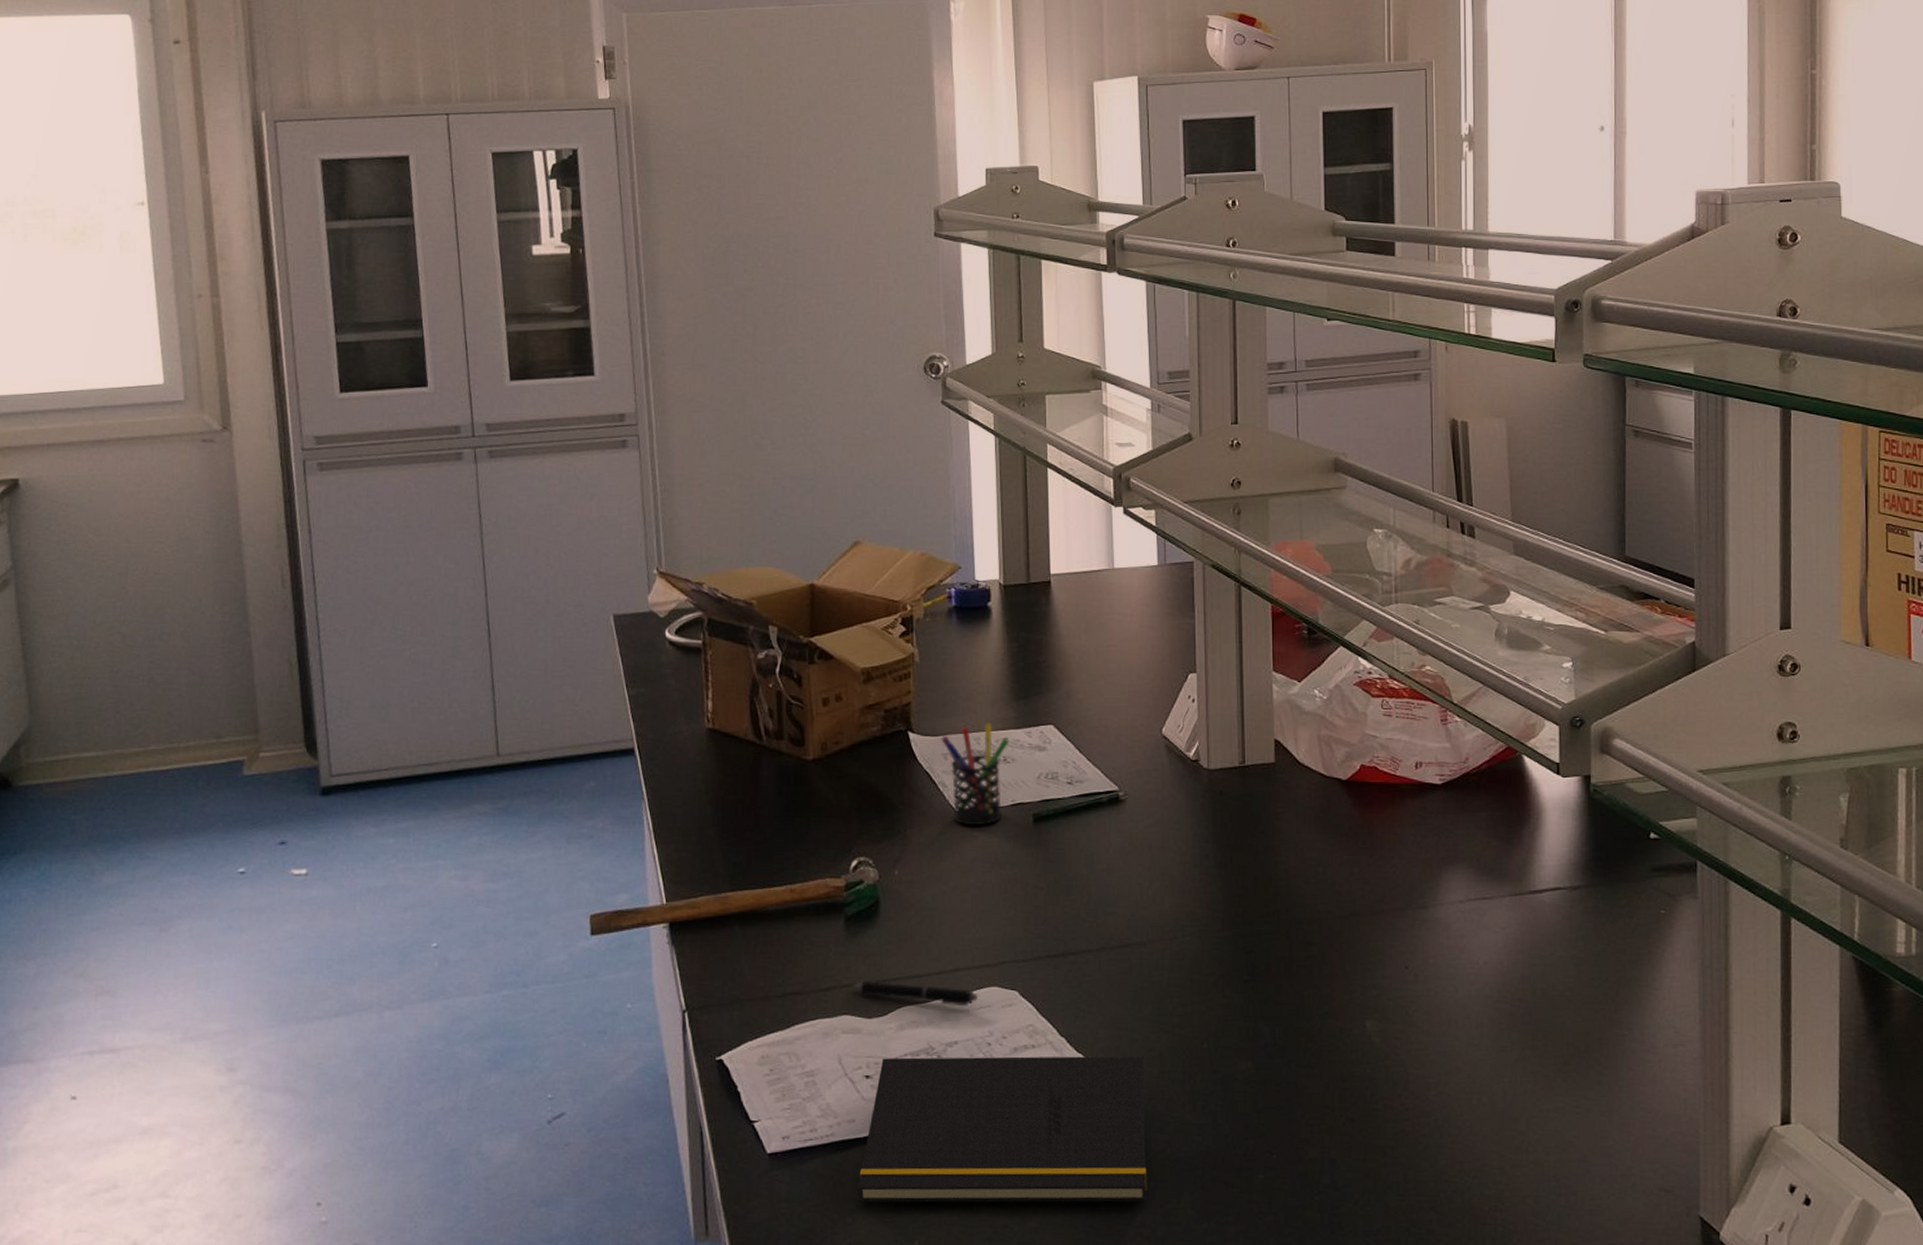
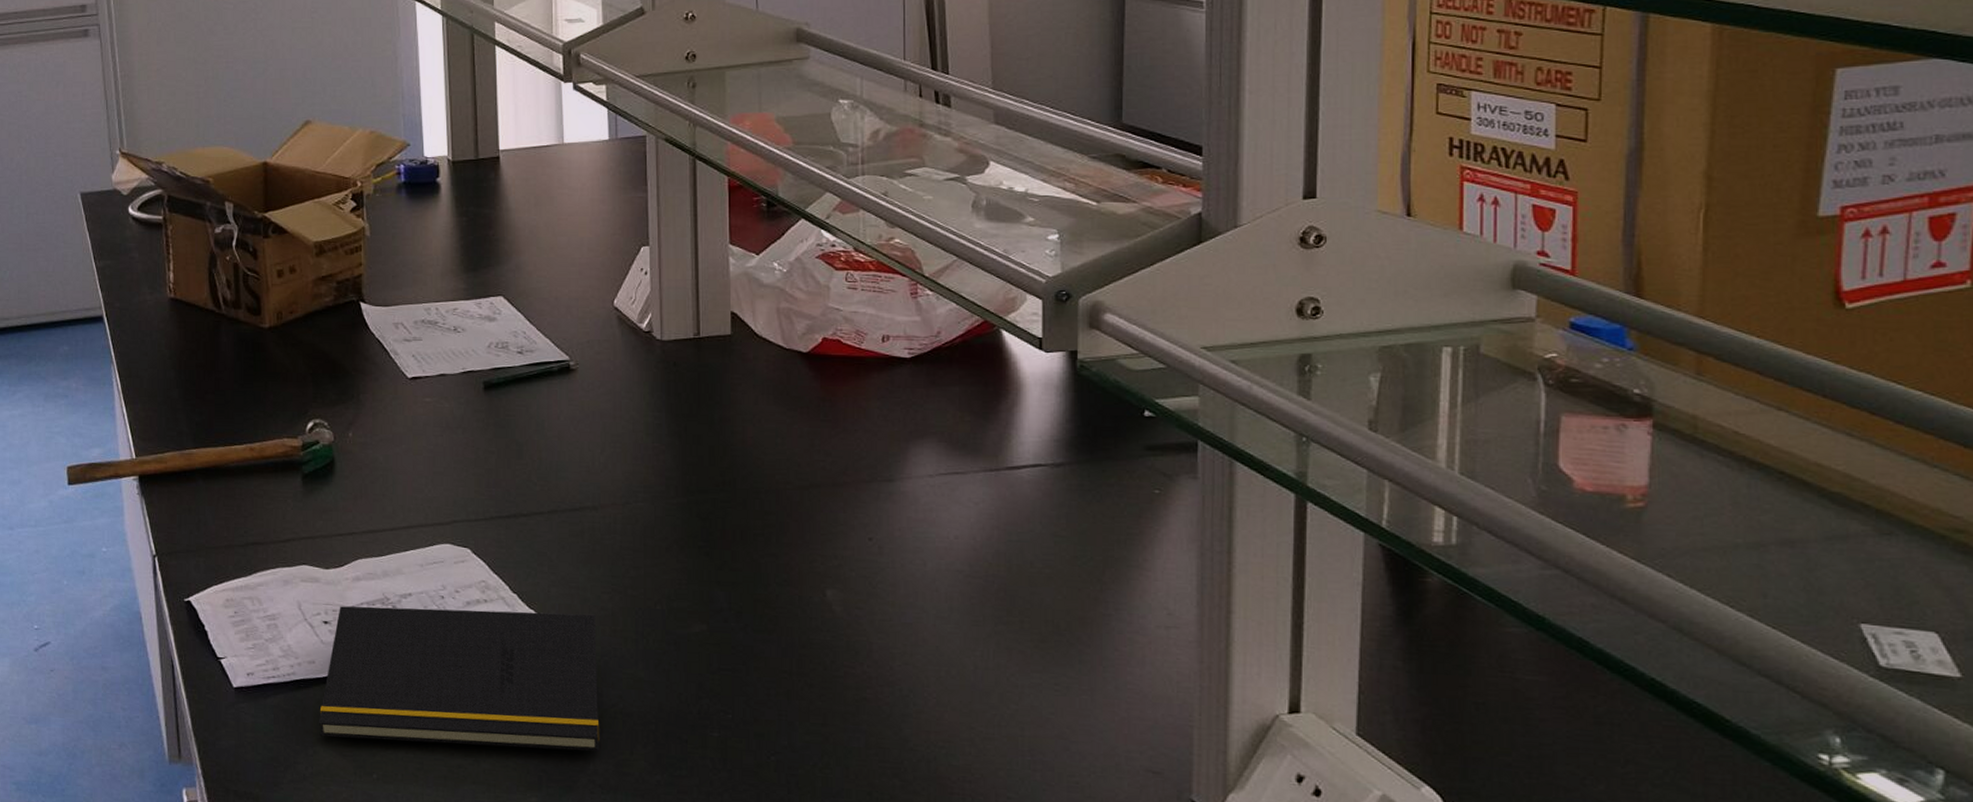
pen: present [851,980,979,1007] -> none [309,533,432,562]
pen holder: present [941,722,1010,826] -> none [392,294,460,392]

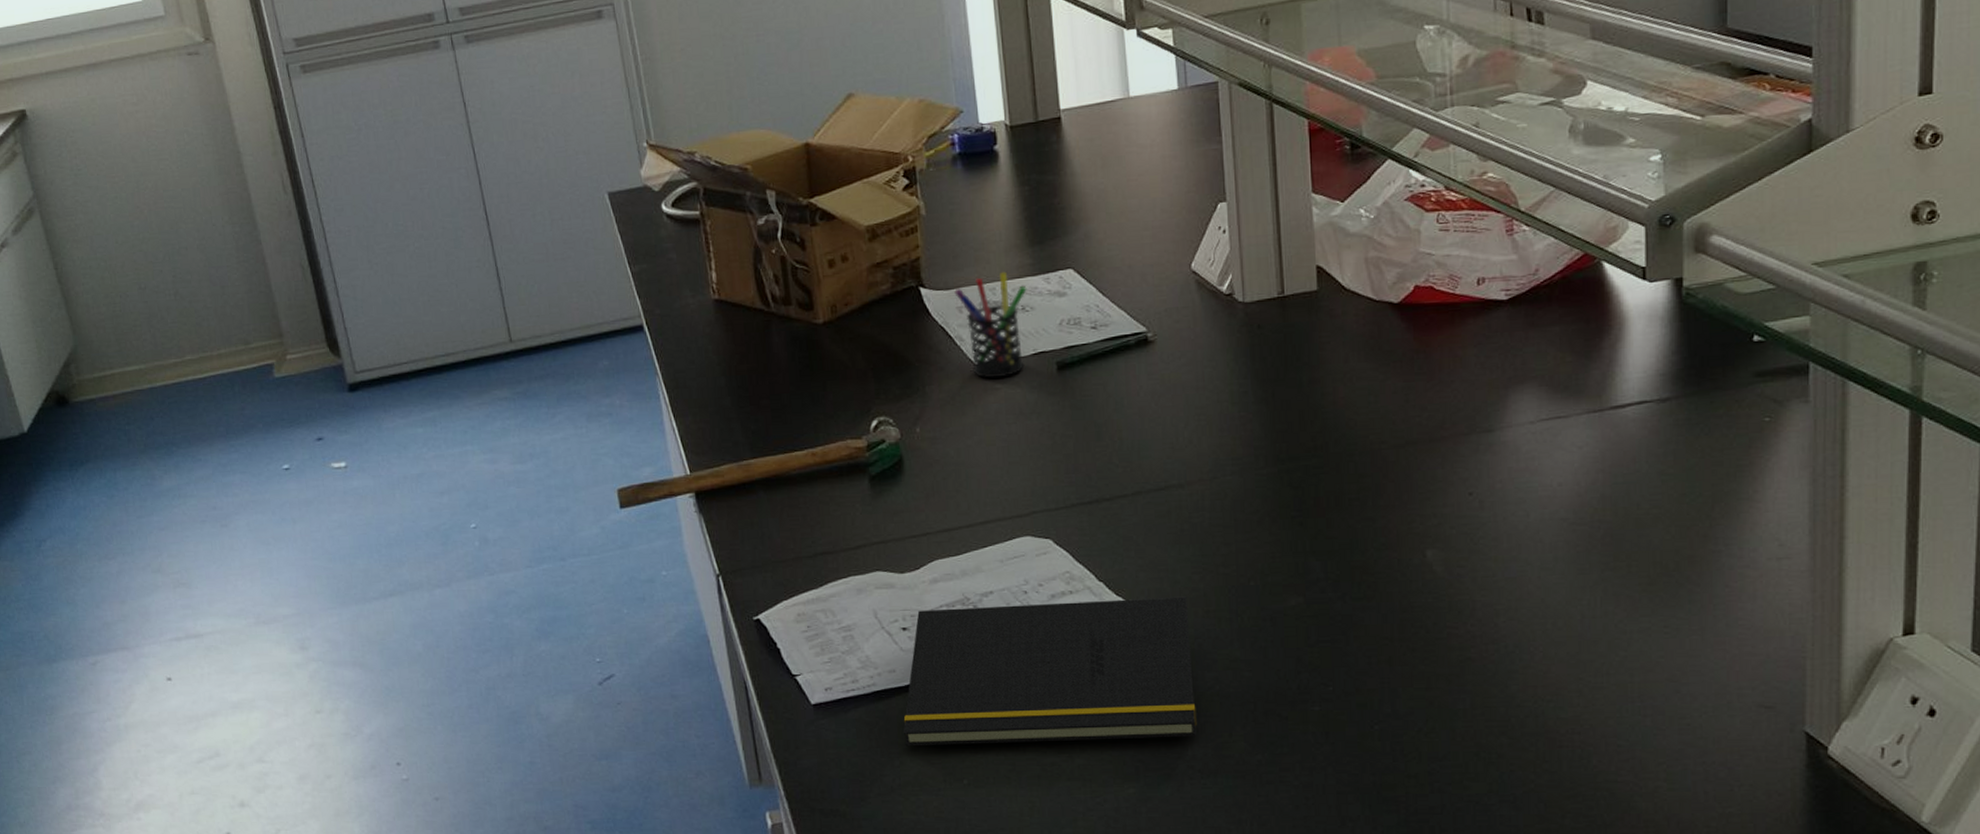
pen holder: none [392,294,460,392] -> present [954,271,1027,378]

